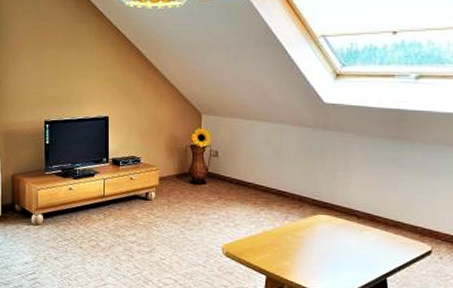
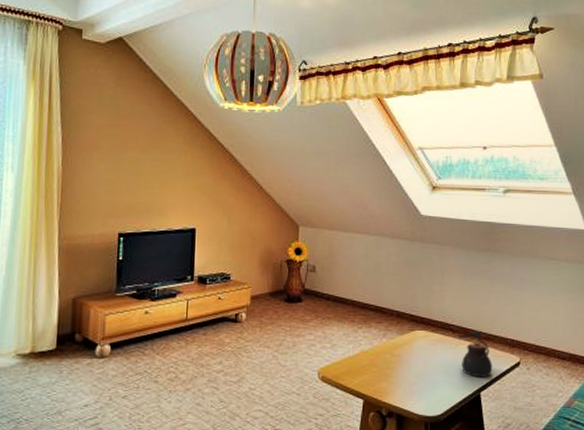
teapot: none [363,217,401,264] -> present [458,330,493,378]

